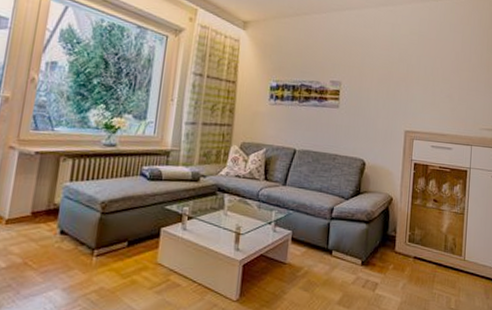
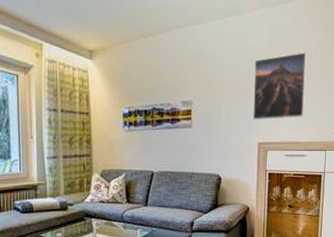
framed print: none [400,47,455,110] -> present [253,52,307,120]

